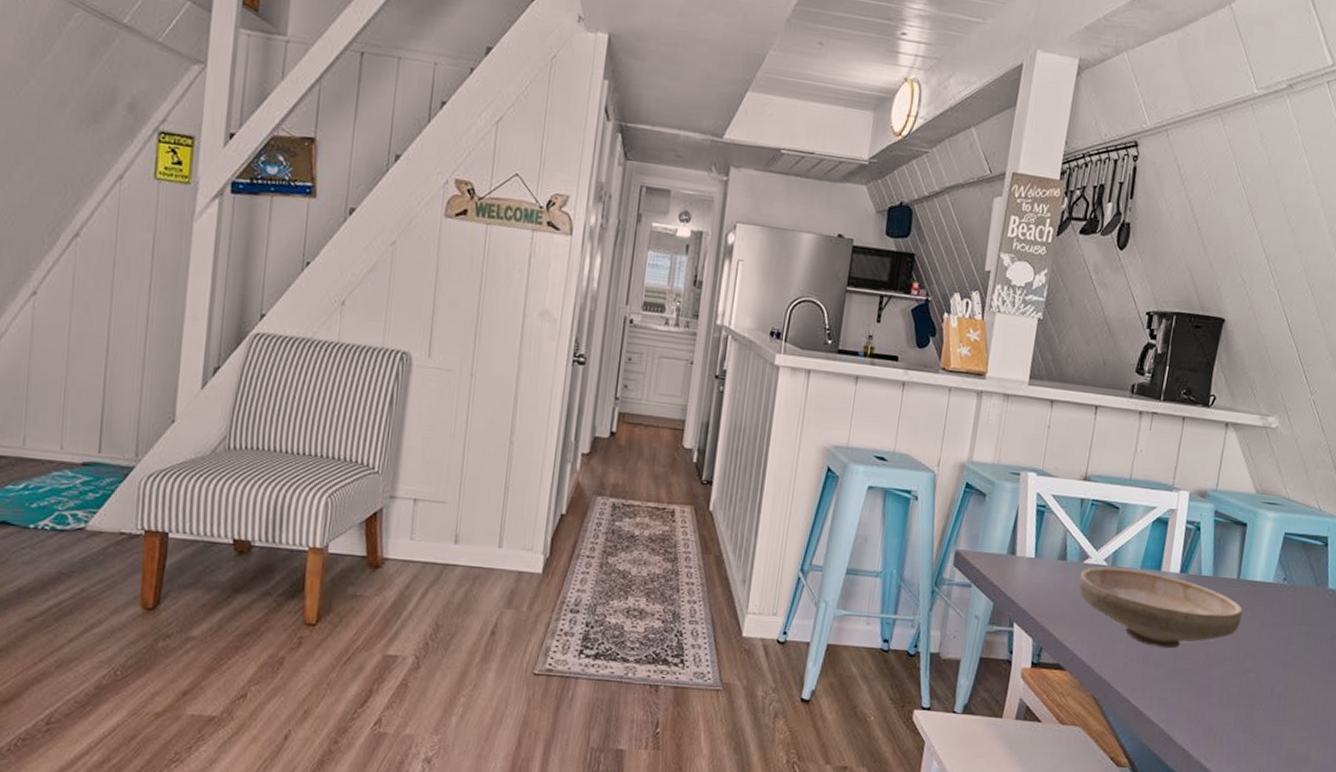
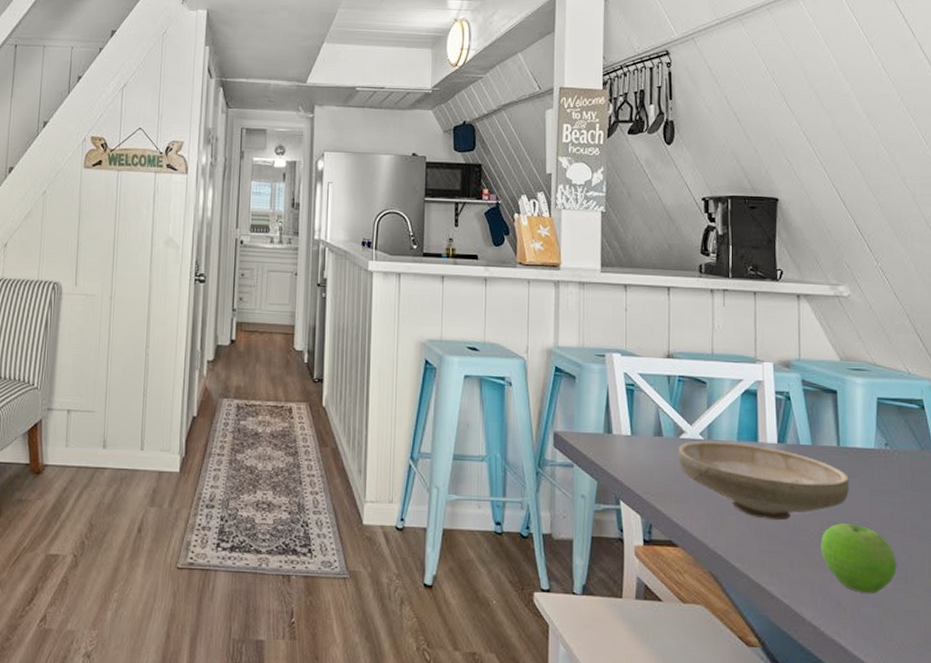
fruit: none [1203,653,1273,721] -> present [820,523,897,594]

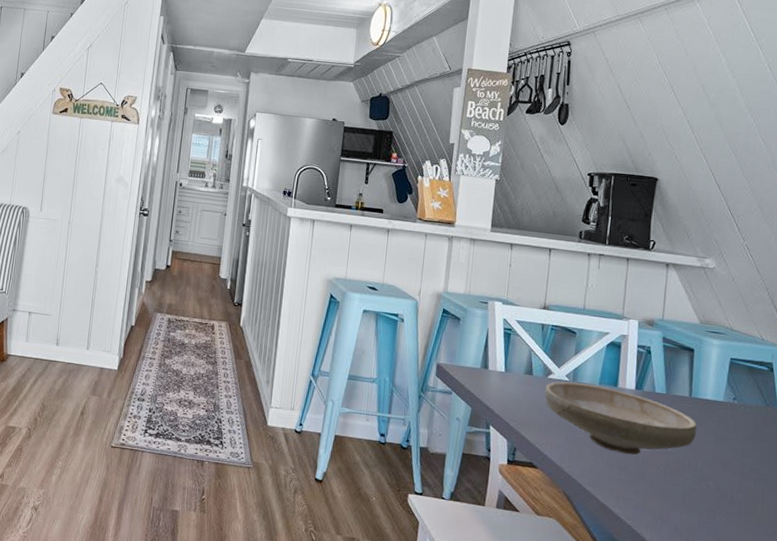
fruit: present [820,523,897,594] -> none [665,462,733,524]

